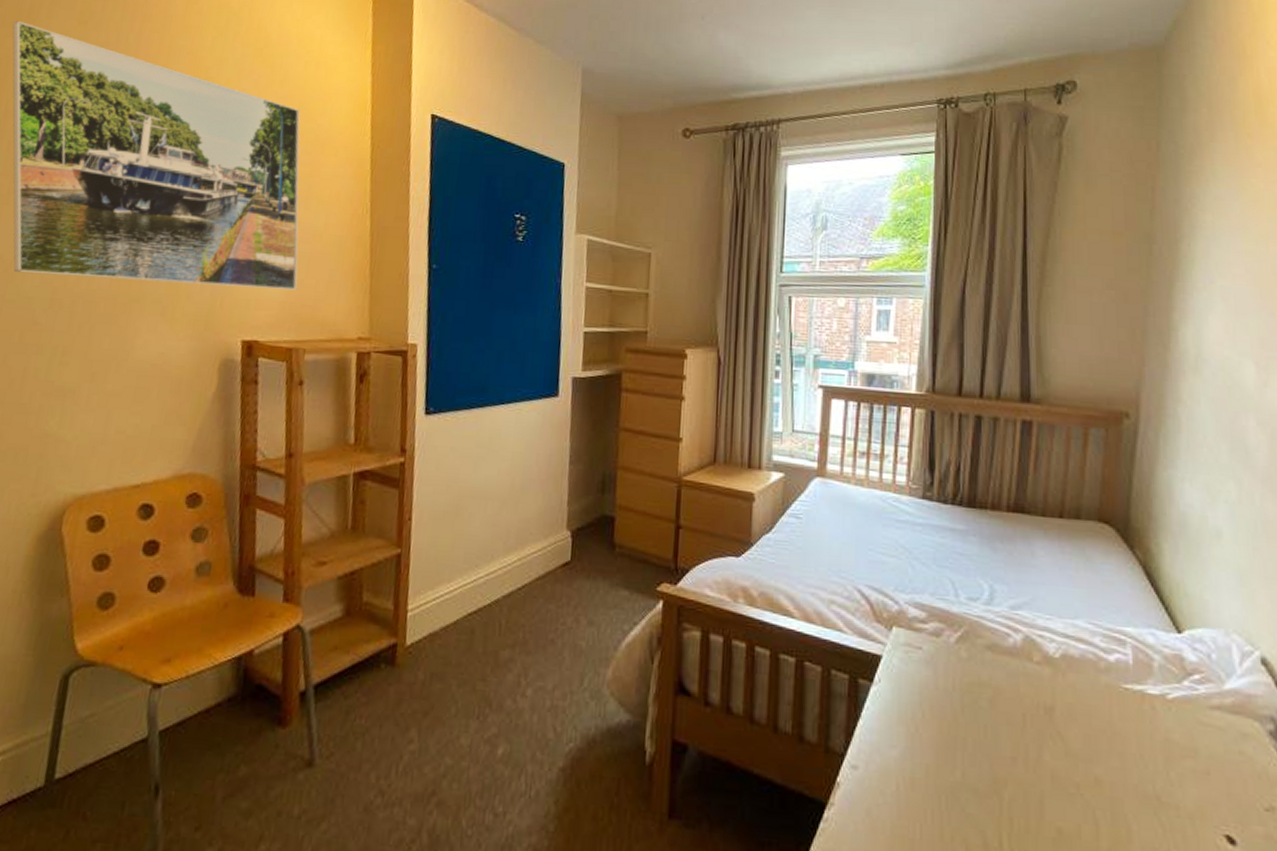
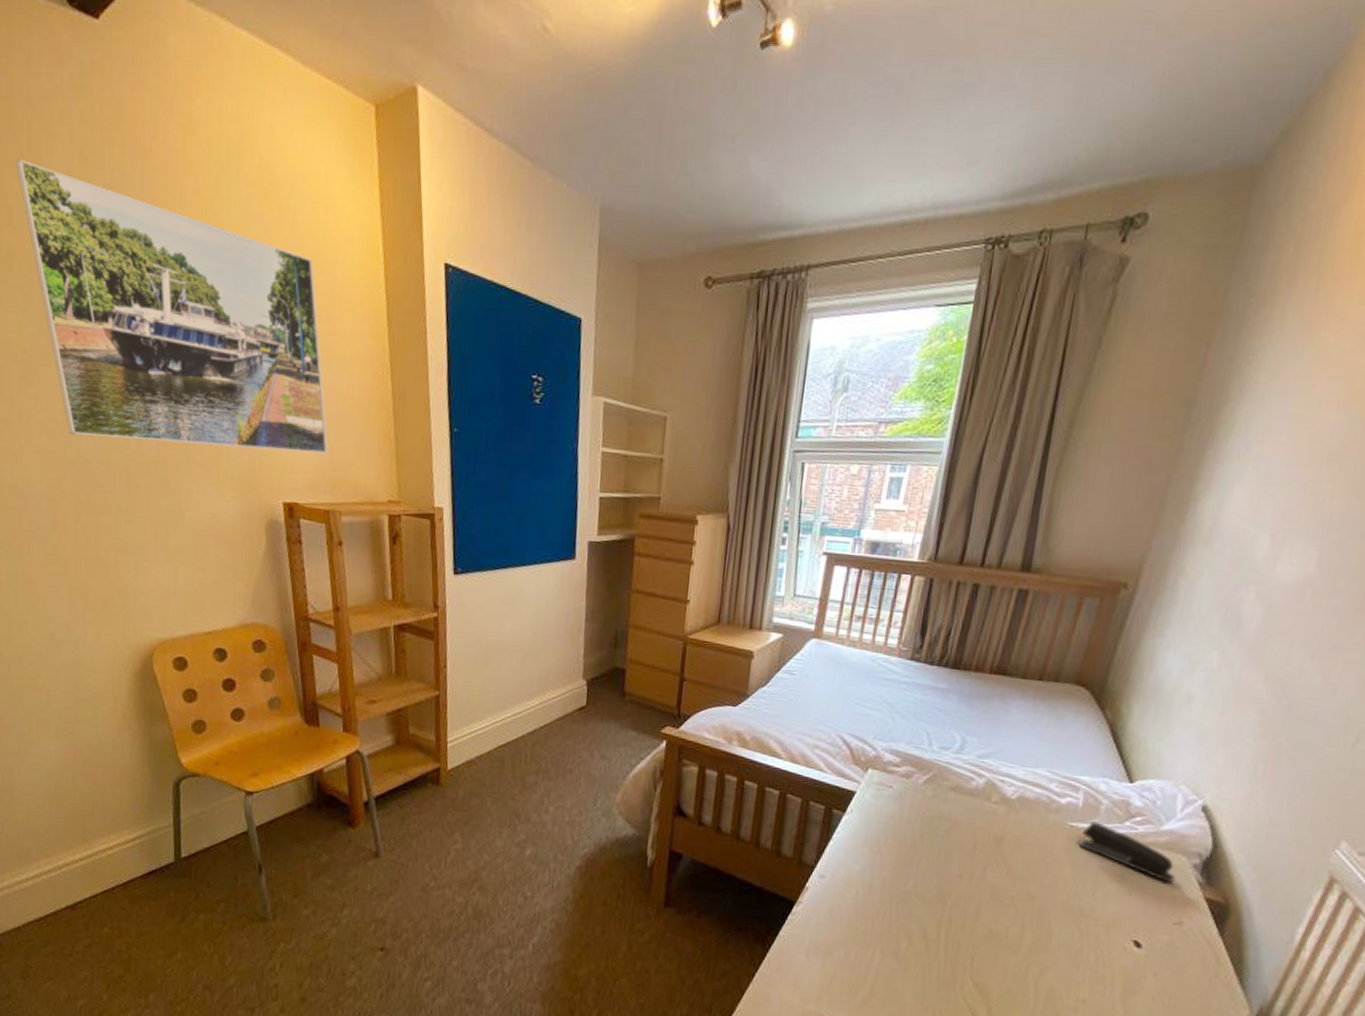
stapler: none [1138,682,1253,756] -> present [1078,821,1175,883]

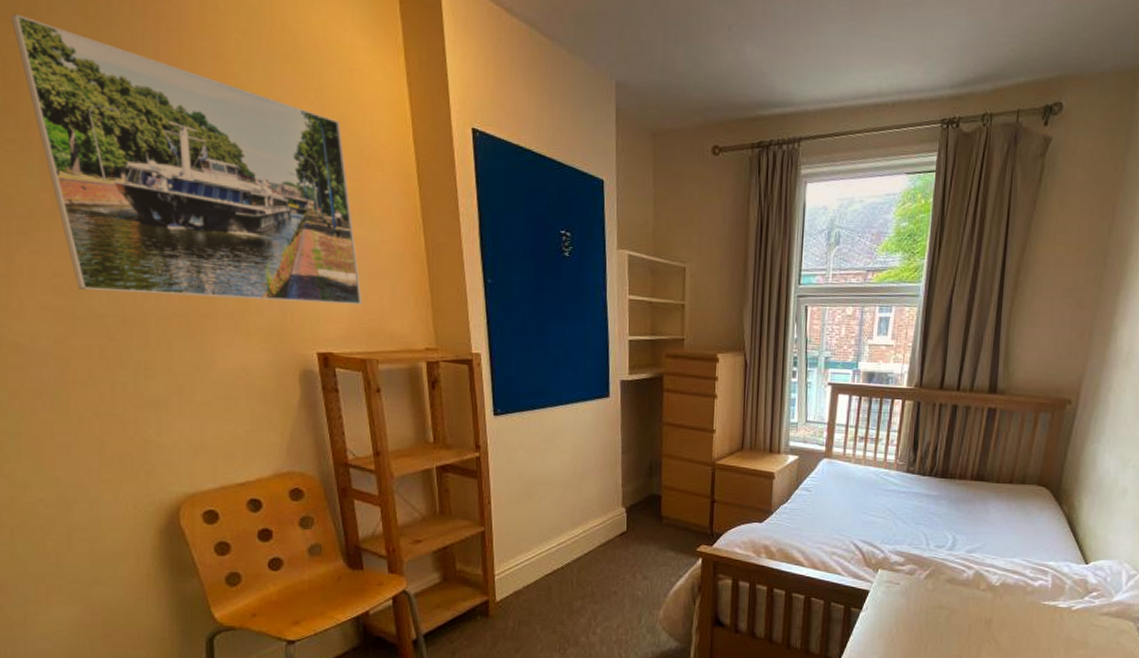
stapler: present [1078,821,1175,883] -> none [1051,599,1126,645]

